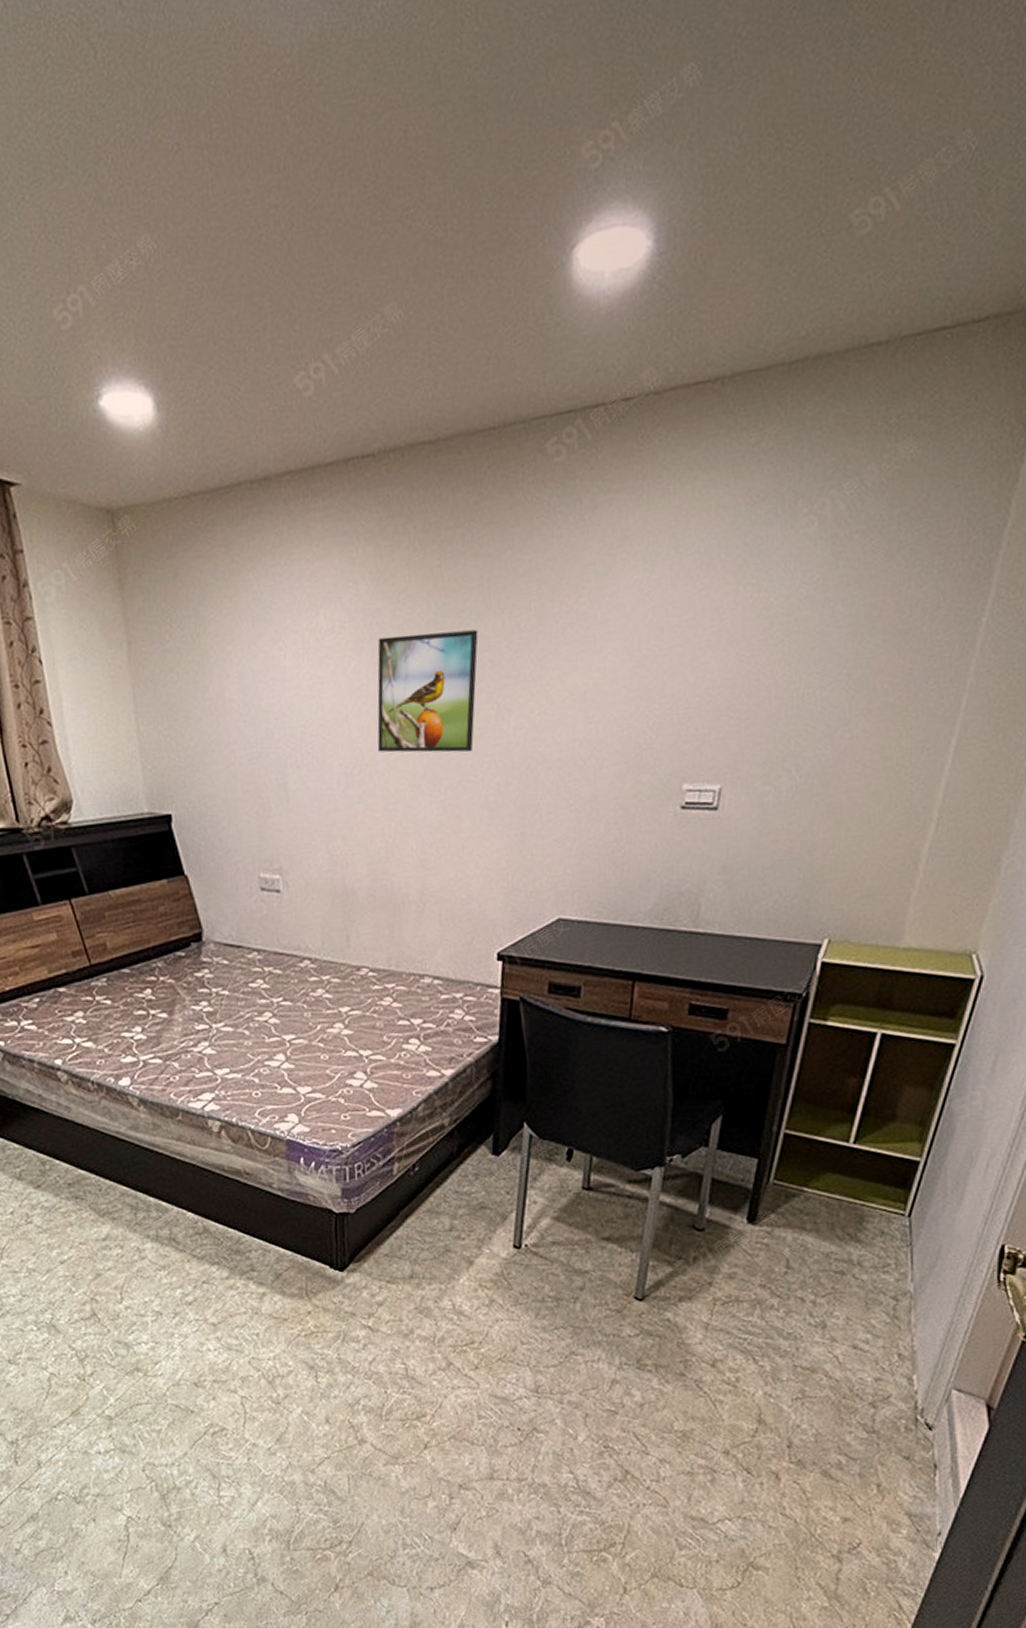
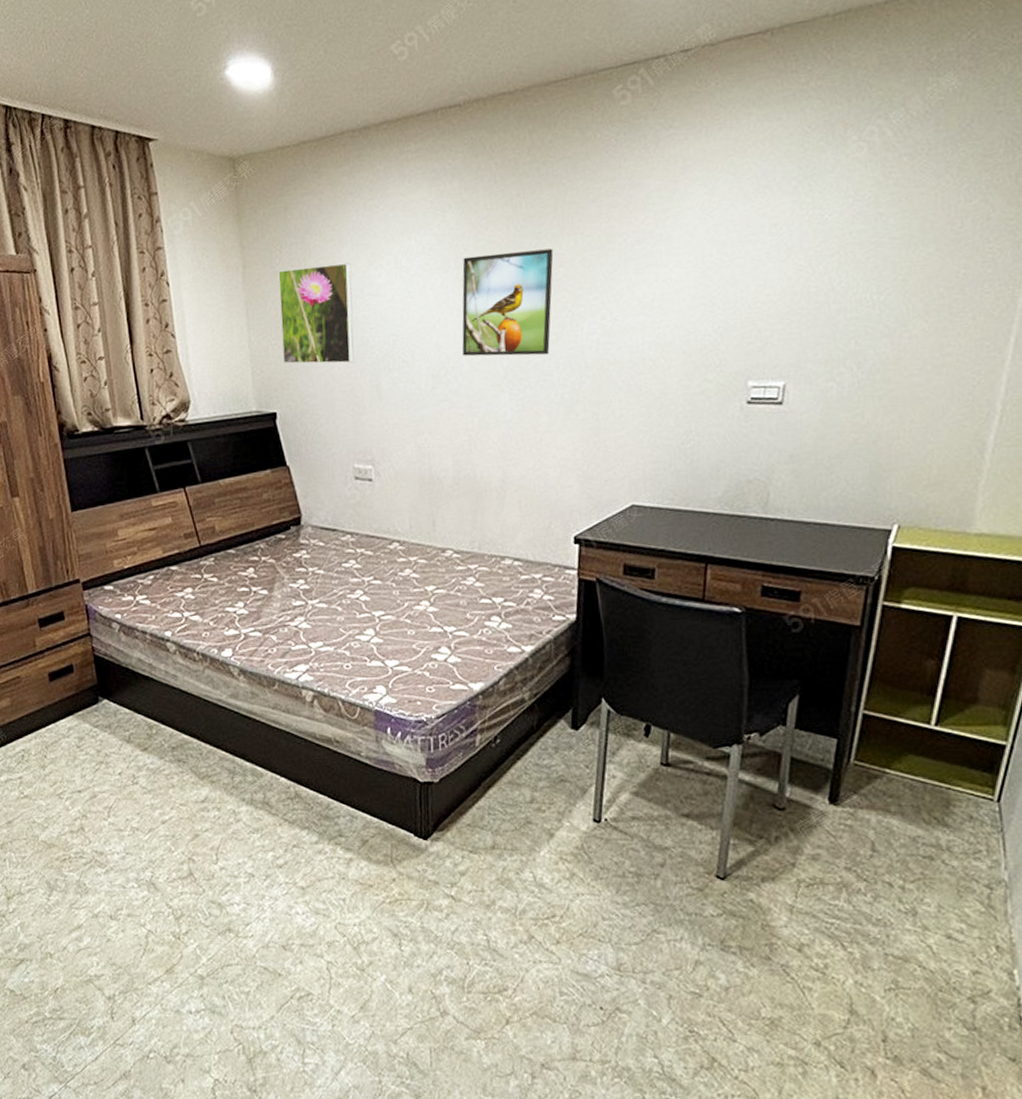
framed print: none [168,641,258,759] -> present [278,262,354,364]

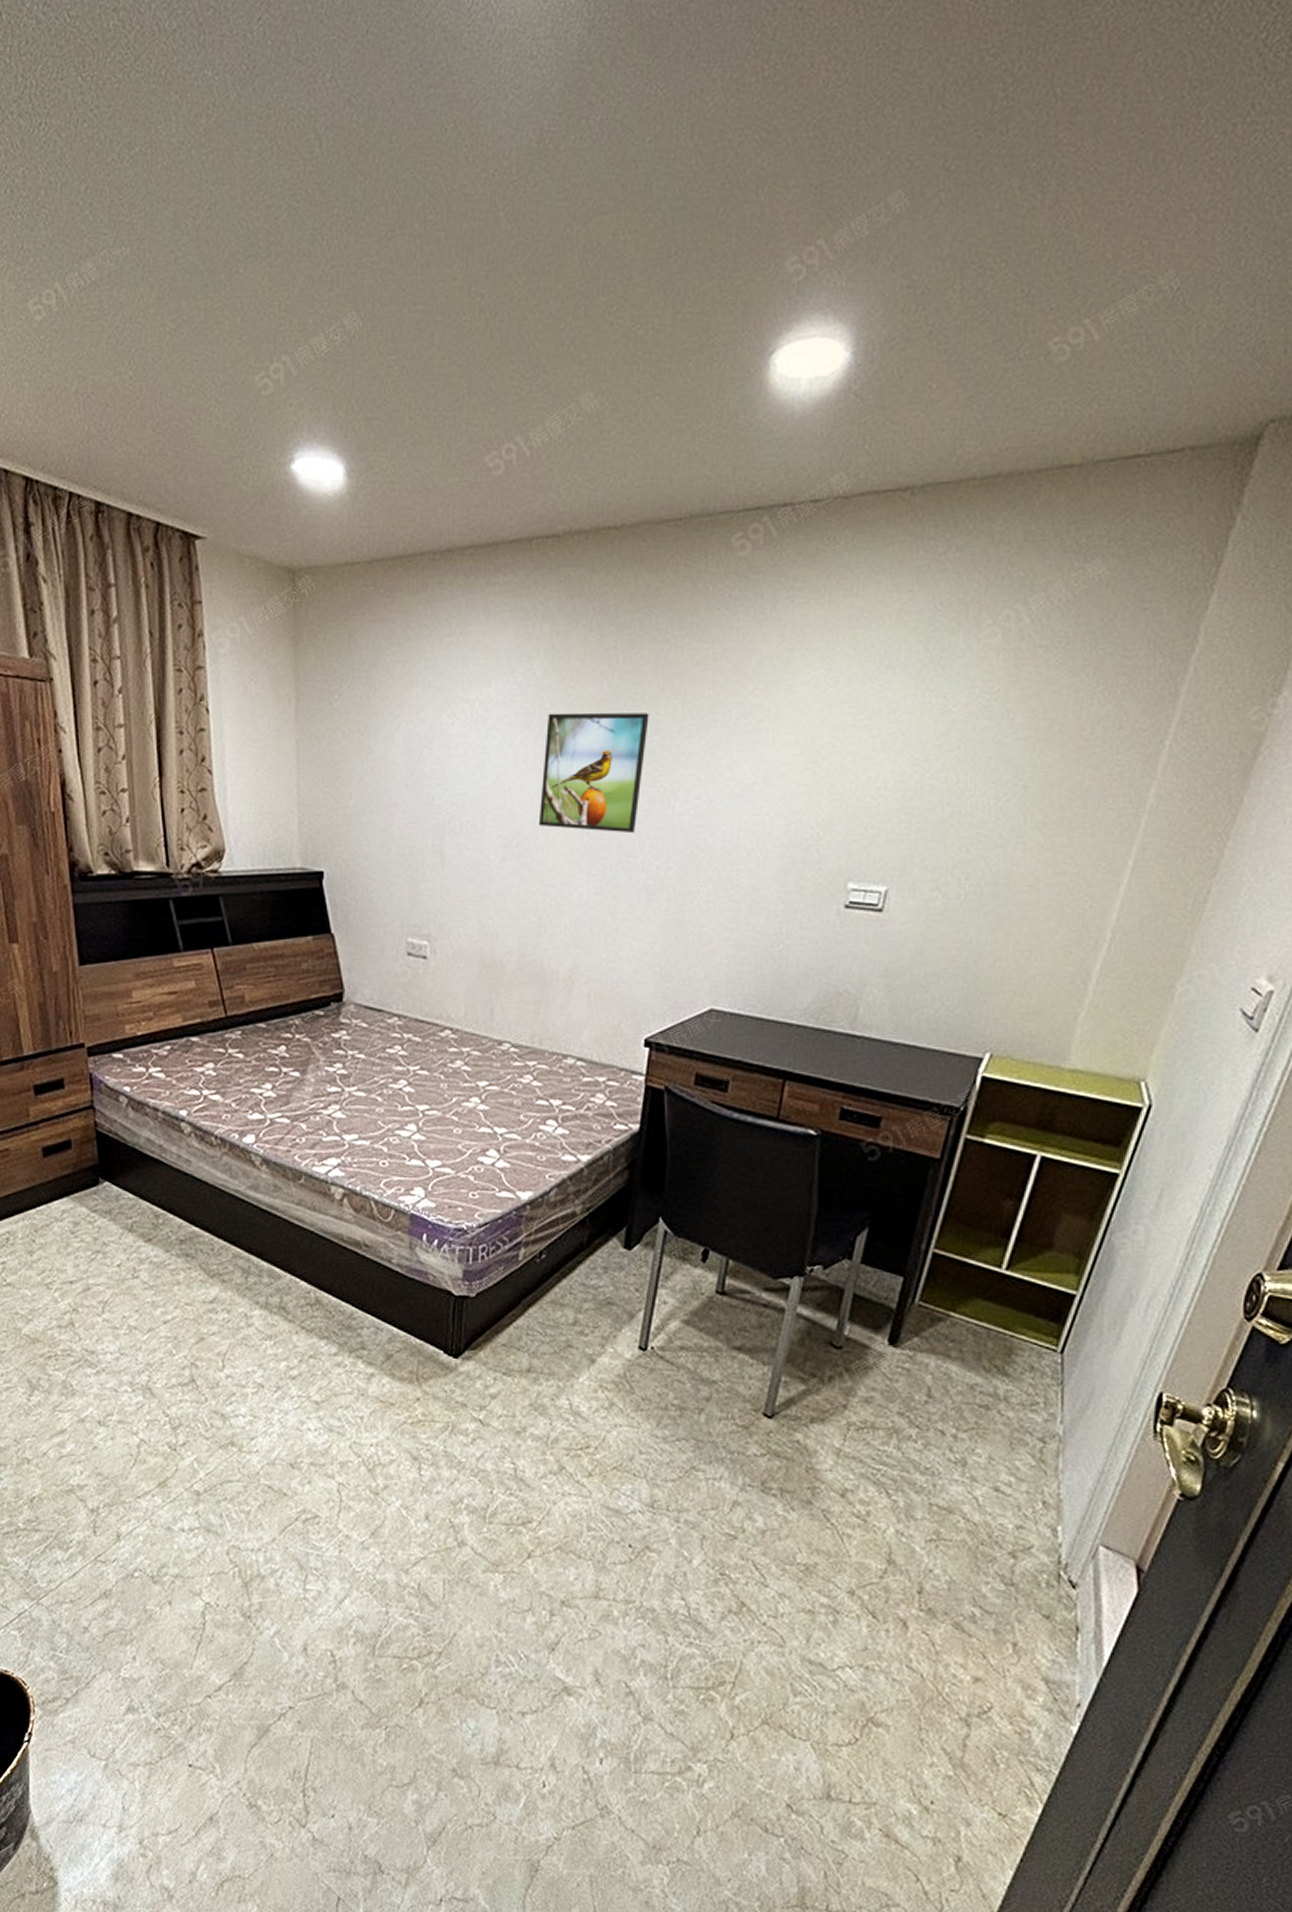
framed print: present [278,262,354,364] -> none [334,706,421,823]

